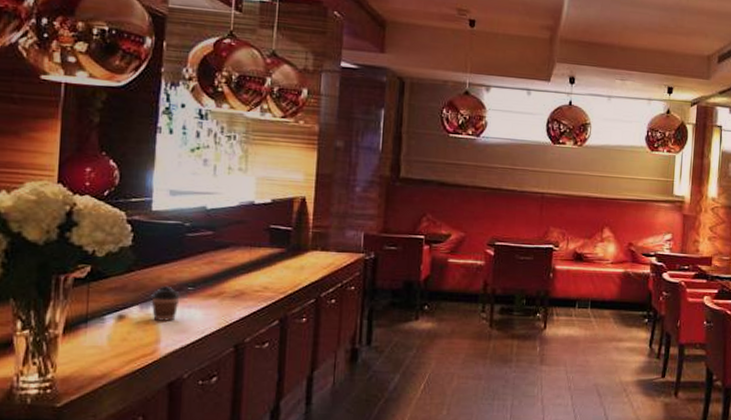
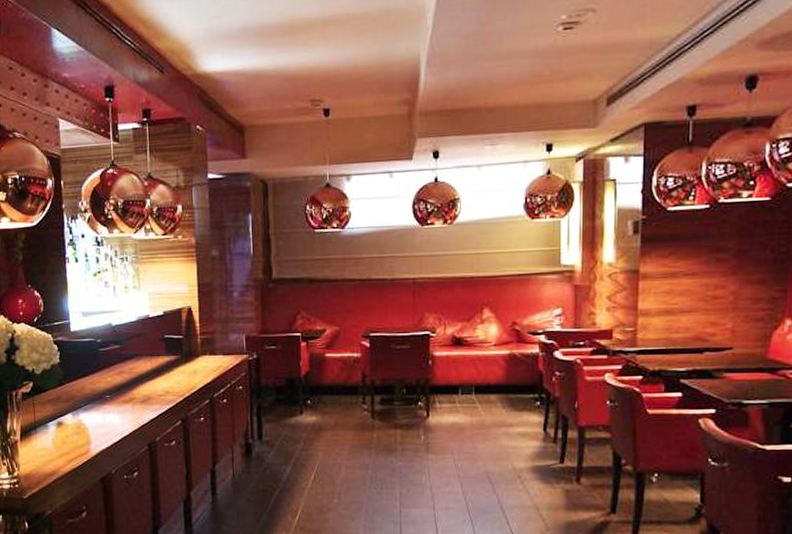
coffee cup: present [151,287,180,321] -> none [79,396,101,426]

